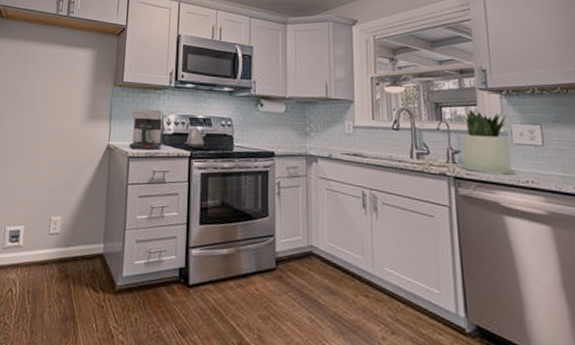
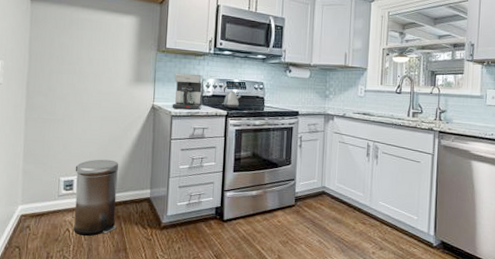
pedal bin: none [17,206,70,299] -> present [74,159,119,236]
planter: present [458,109,518,175] -> none [443,77,486,129]

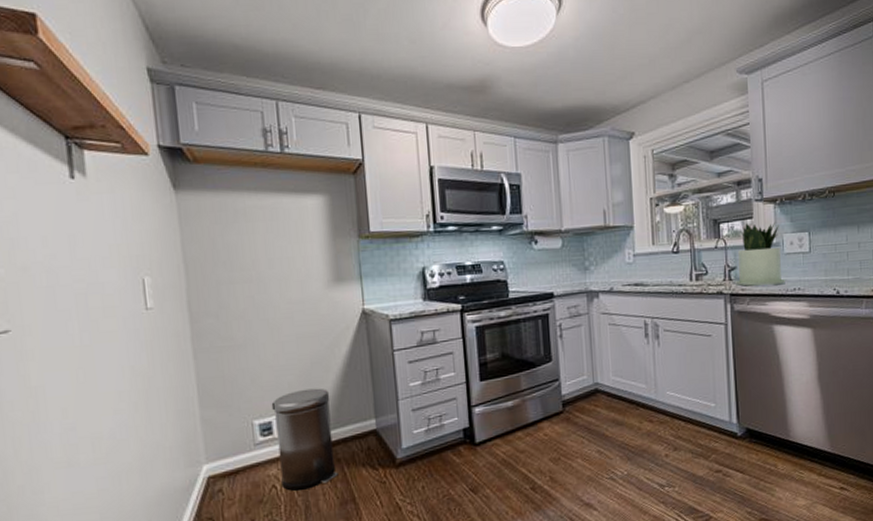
coffee maker: present [172,73,204,110] -> none [386,261,428,310]
kettle: present [222,83,241,110] -> none [452,266,478,302]
planter: none [443,77,486,129] -> present [734,222,787,287]

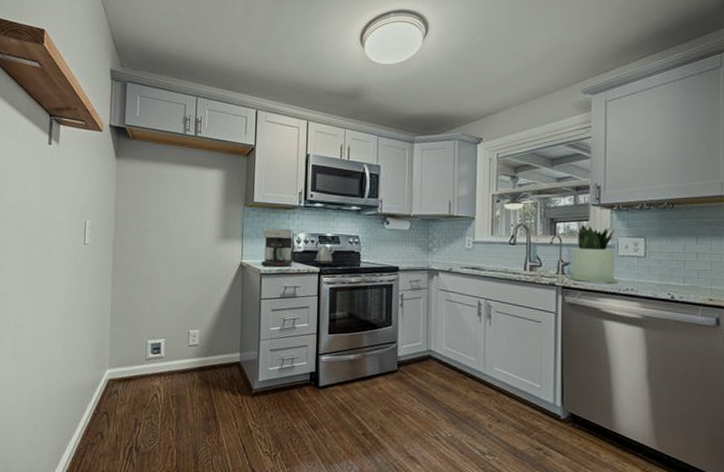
pedal bin: present [271,388,339,491] -> none [162,321,207,402]
coffee maker: none [386,261,428,310] -> present [261,228,294,267]
kettle: none [452,266,478,302] -> present [314,237,335,266]

